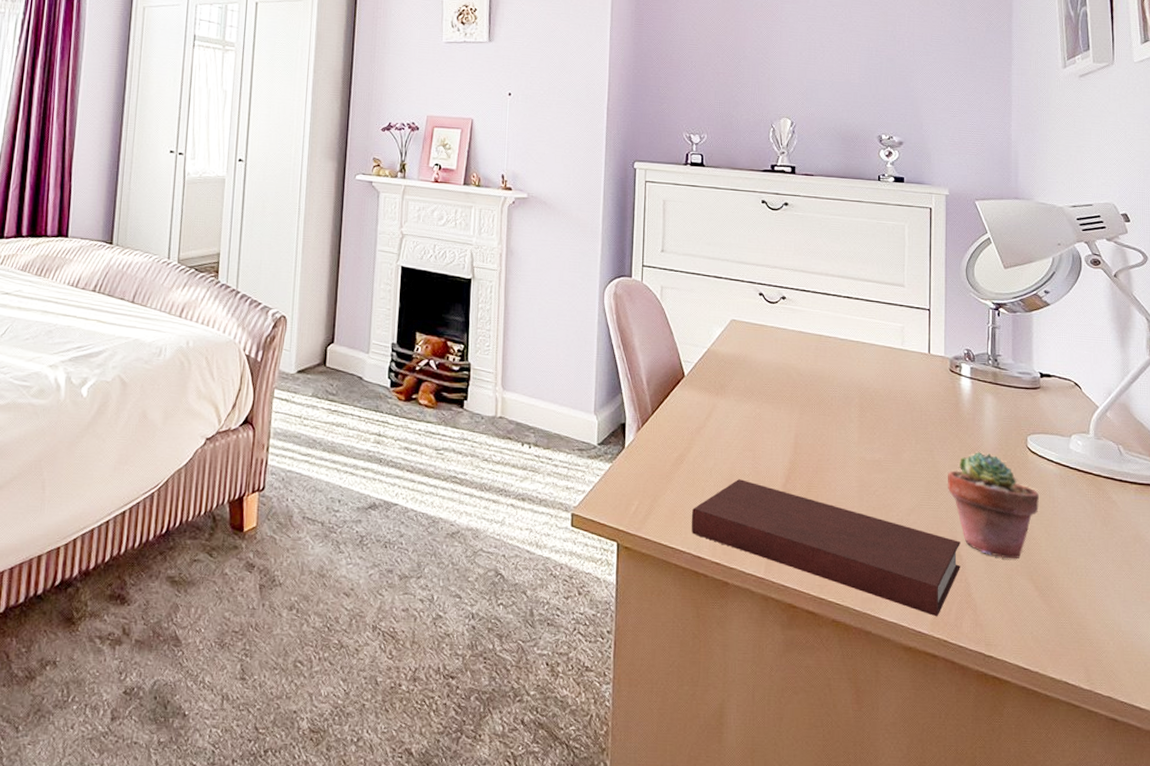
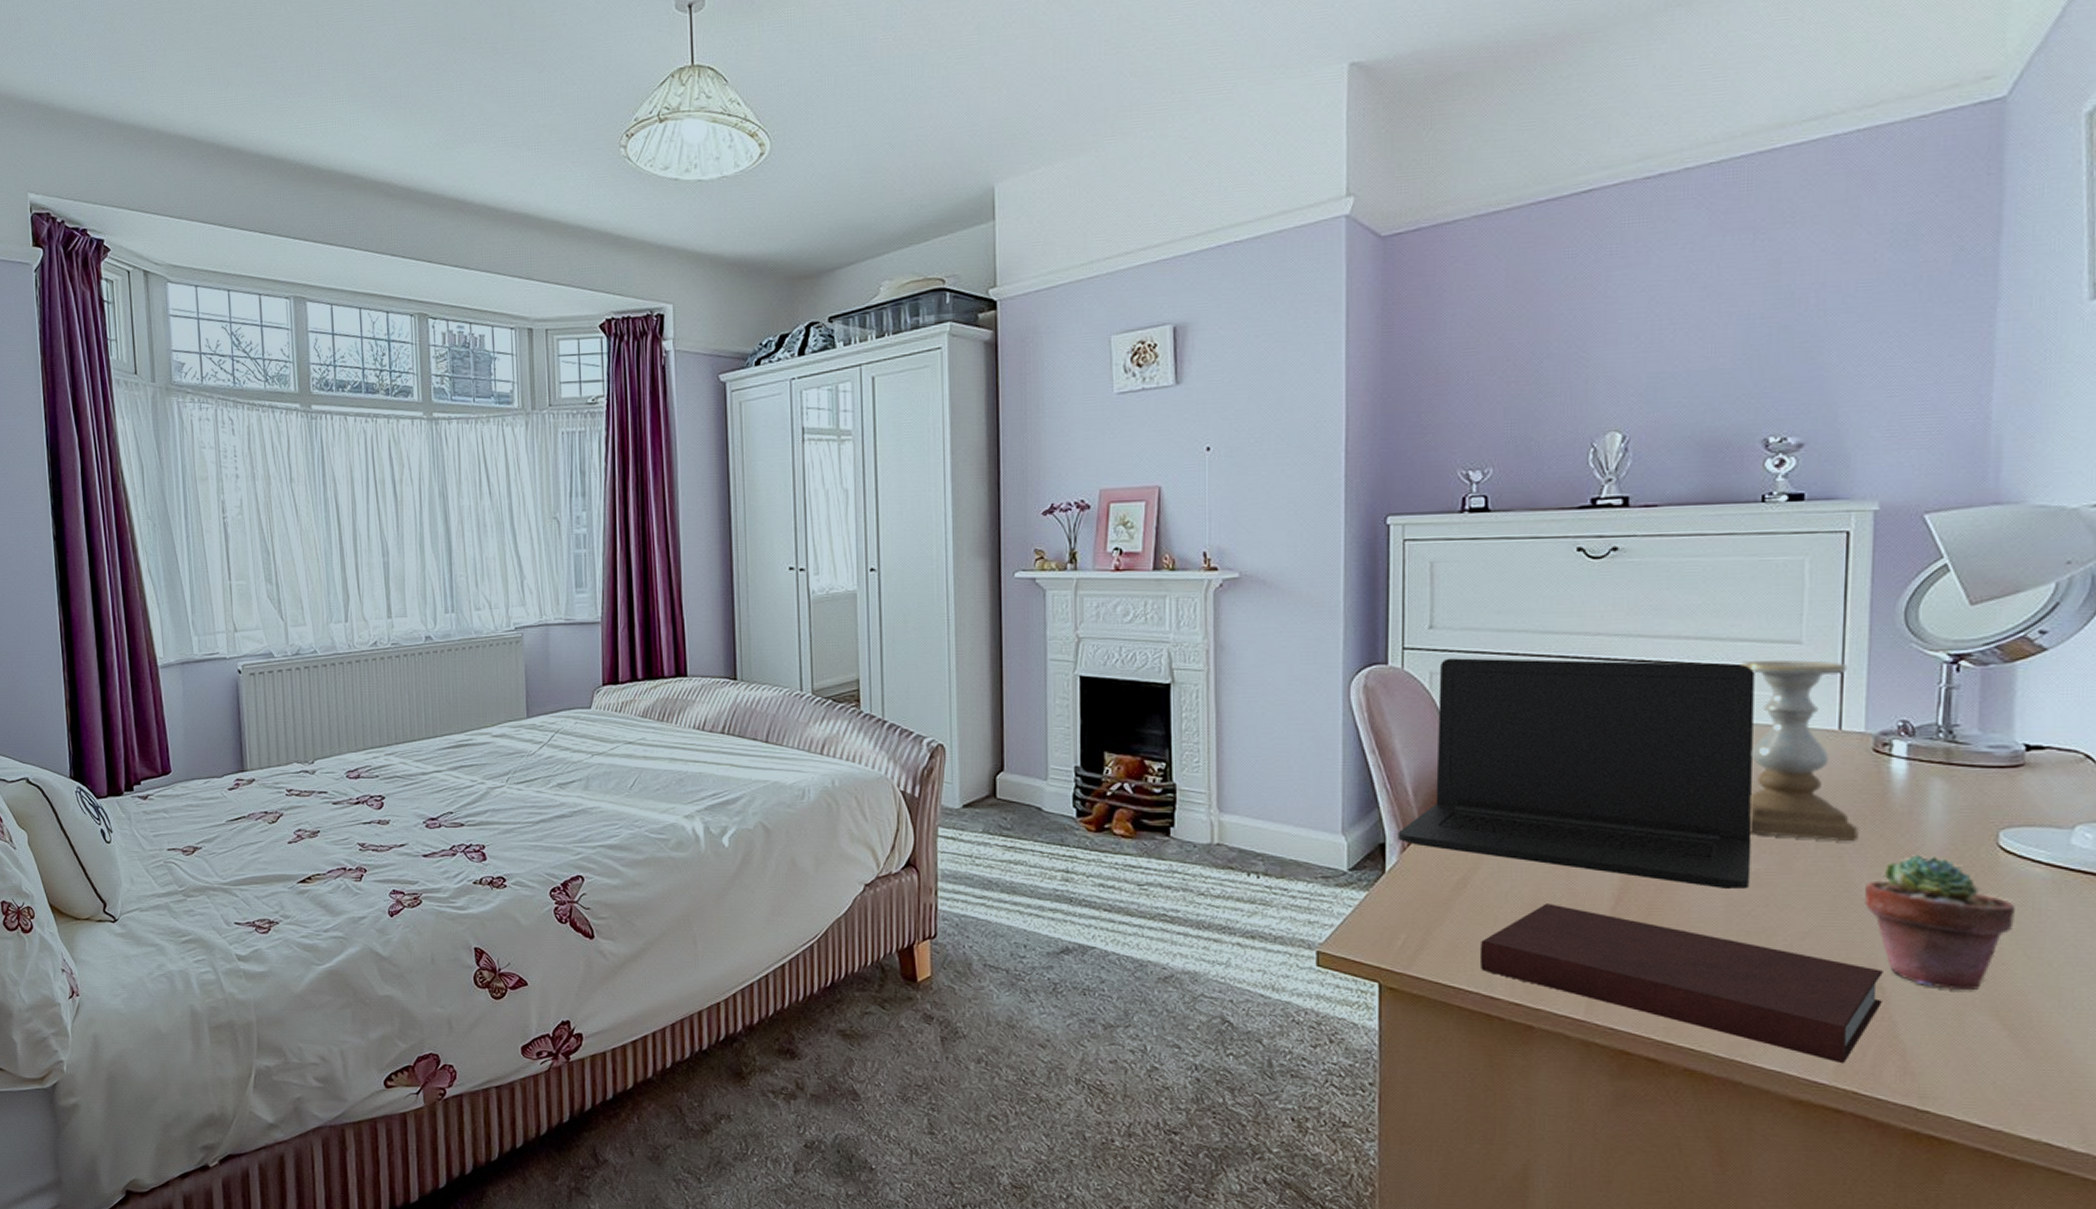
laptop: none [634,276,876,473] -> present [1397,658,1755,889]
candle holder: none [866,297,942,440] -> present [1740,660,1859,842]

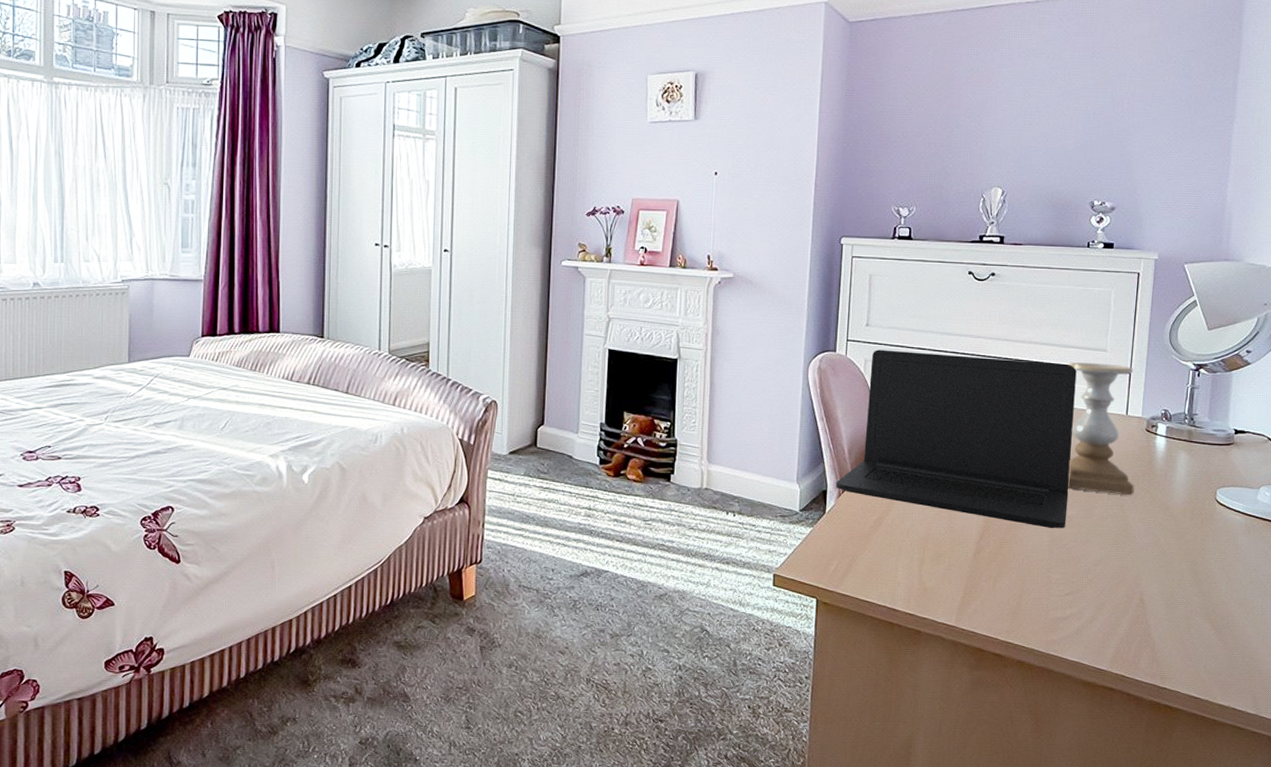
notebook: present [1479,903,1883,1064] -> none [887,538,1144,655]
potted succulent: present [1865,855,2015,991] -> none [1136,506,1223,602]

